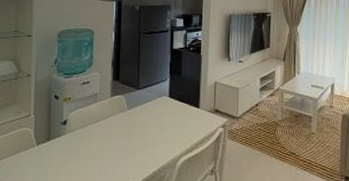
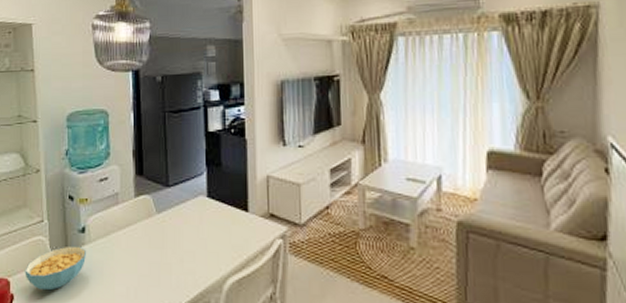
cereal bowl: none [9,135,67,172] -> present [25,246,87,290]

